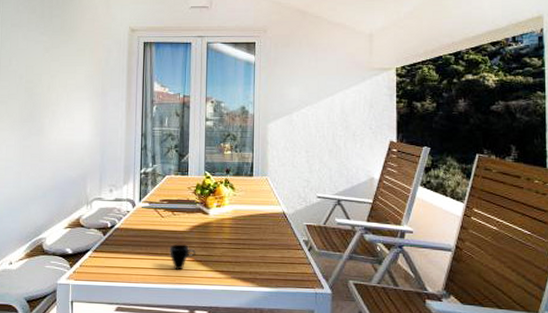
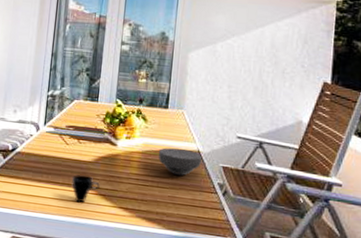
bowl: none [247,211,288,236] -> present [158,147,203,176]

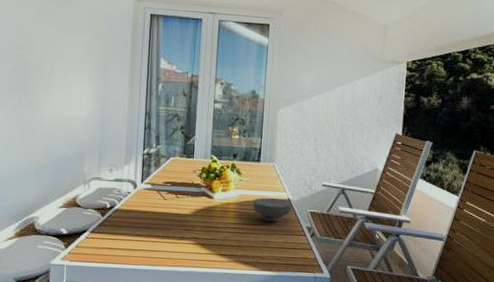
cup: present [71,174,100,204] -> none [171,227,199,254]

